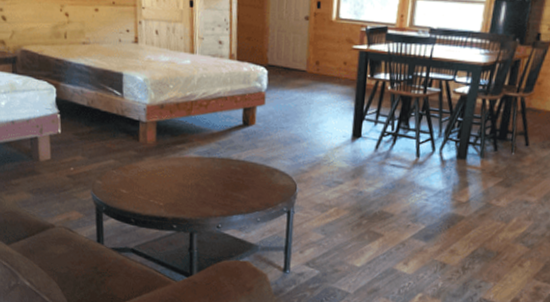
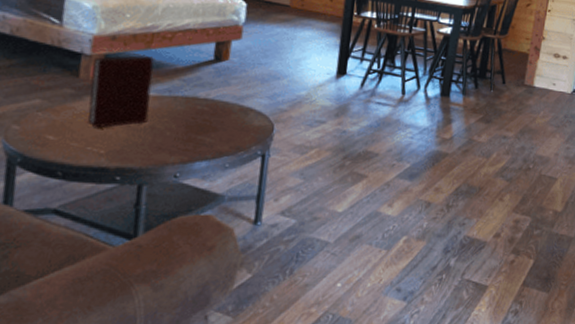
book: none [148,122,195,184] -> present [88,55,155,128]

